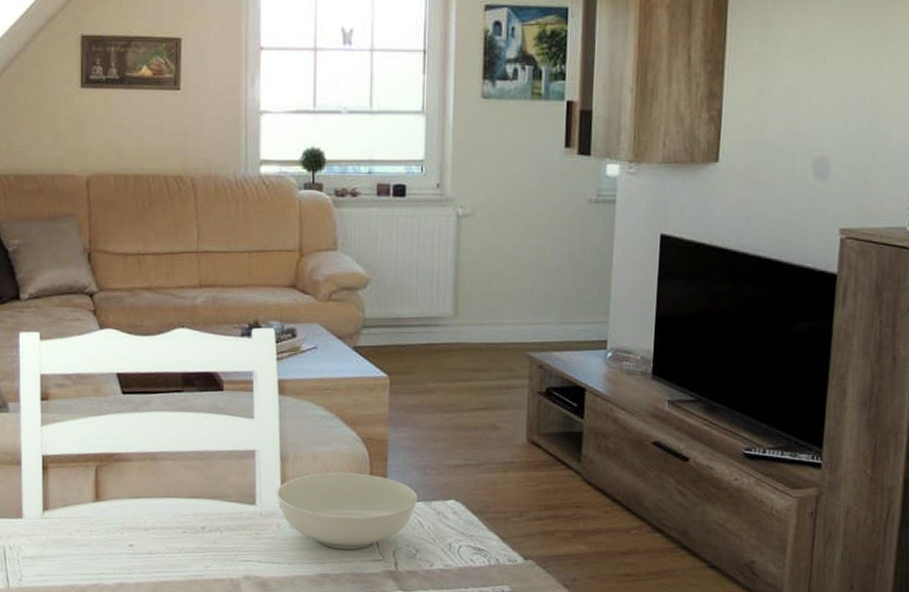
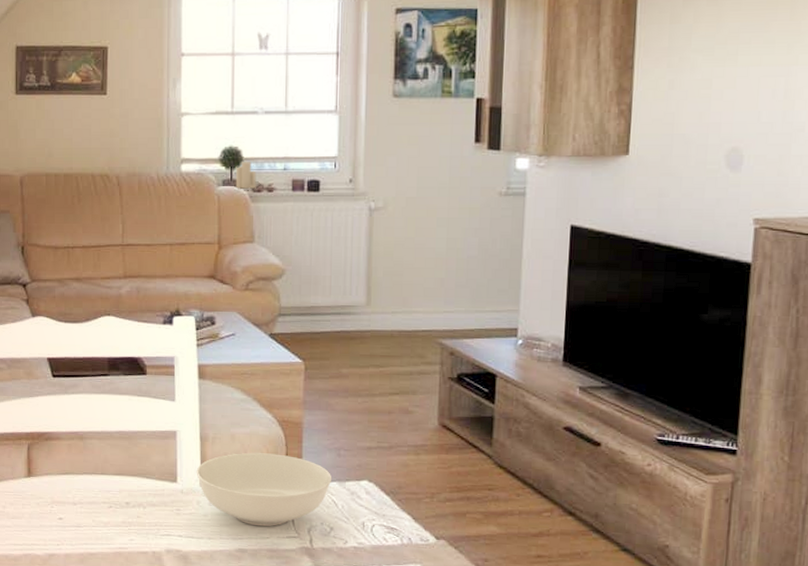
candle: none [317,163,340,193] -> present [235,160,256,189]

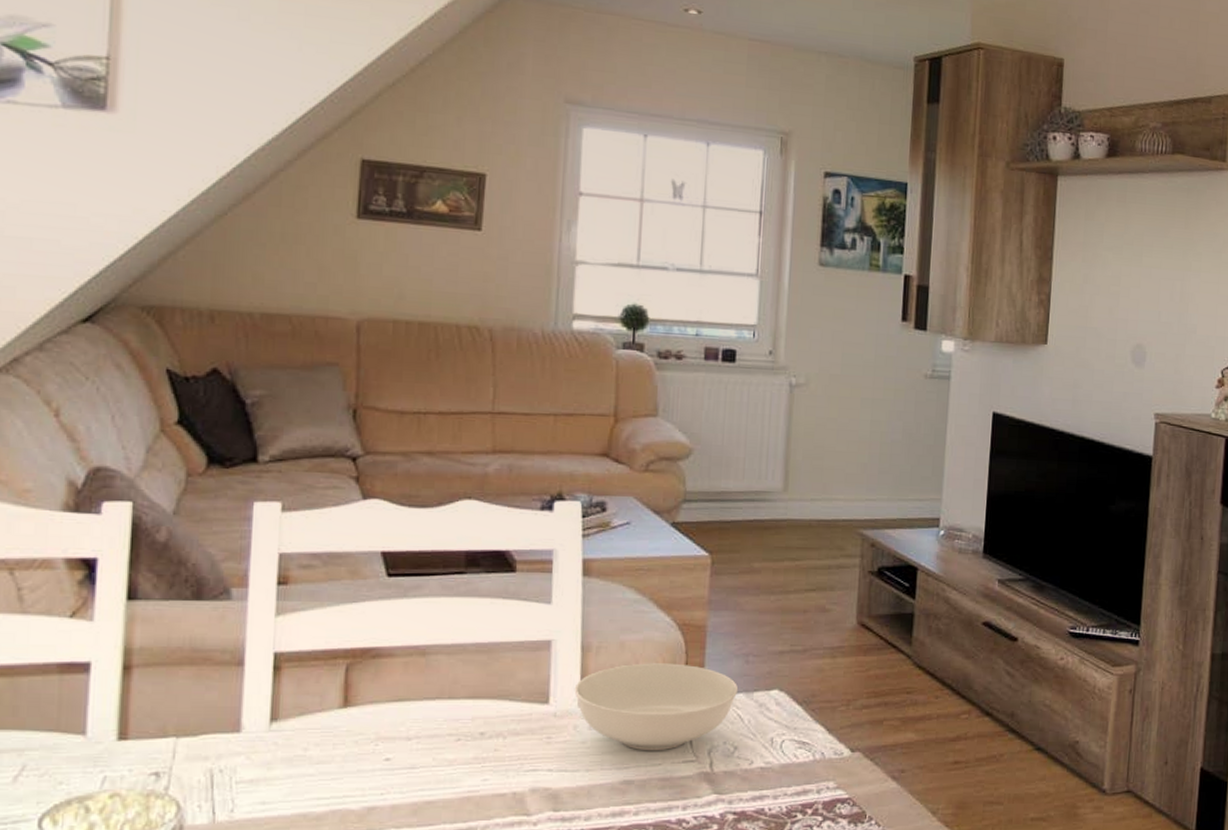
candle: present [235,160,256,189] -> none [638,322,664,355]

